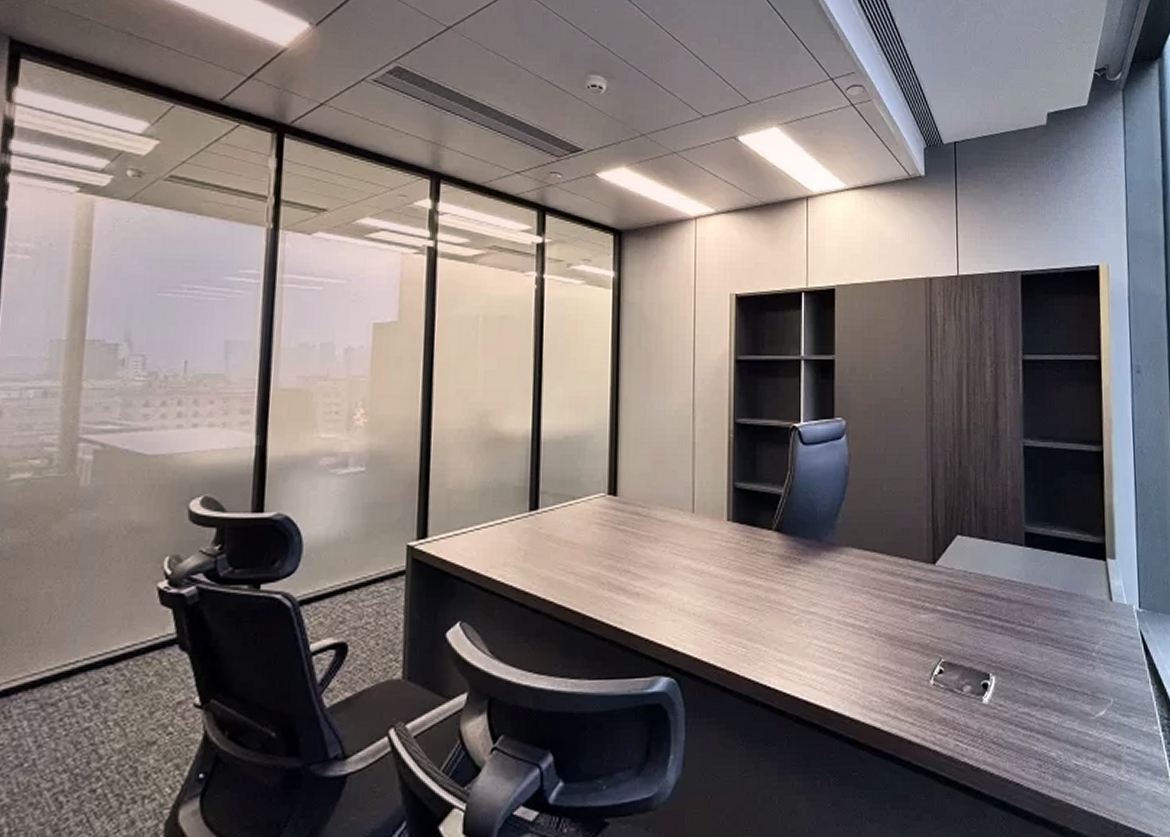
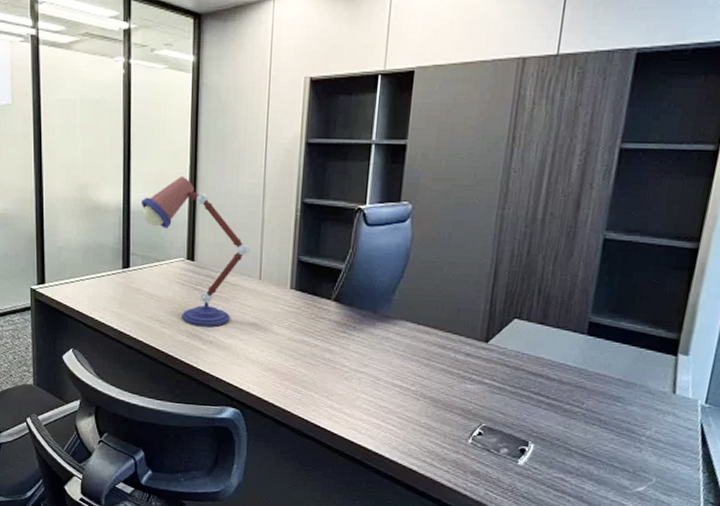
desk lamp: none [553,398,681,576] -> present [141,175,250,327]

